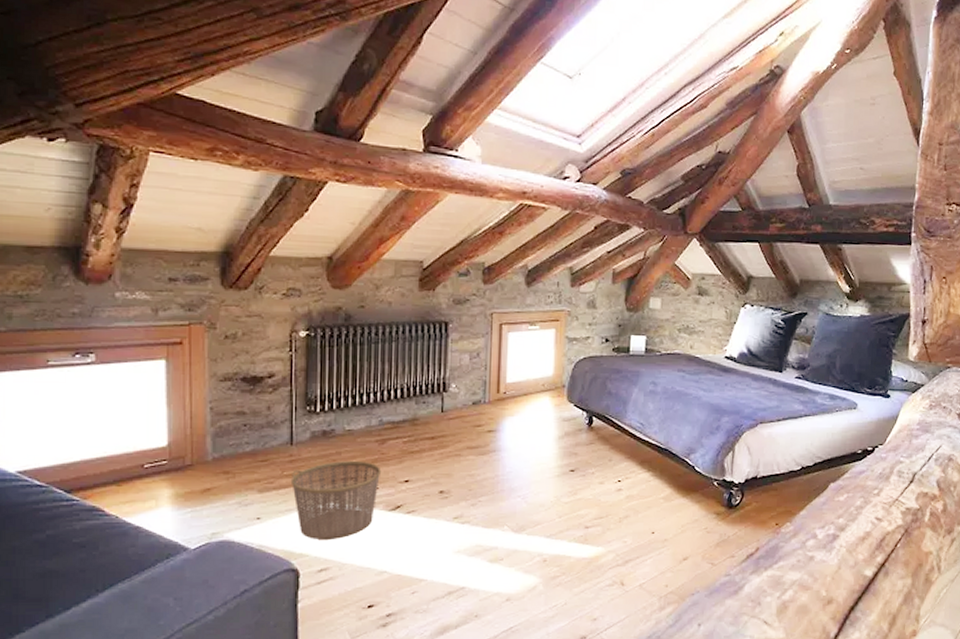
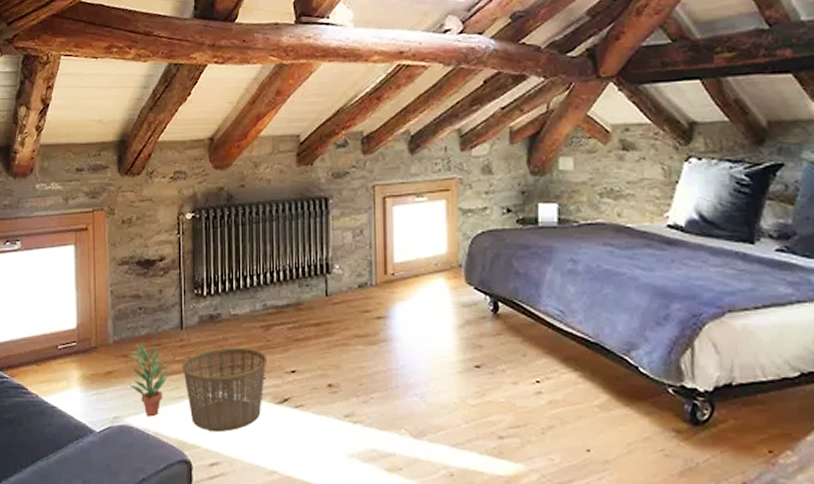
potted plant: none [230,459,276,531] -> present [129,342,169,417]

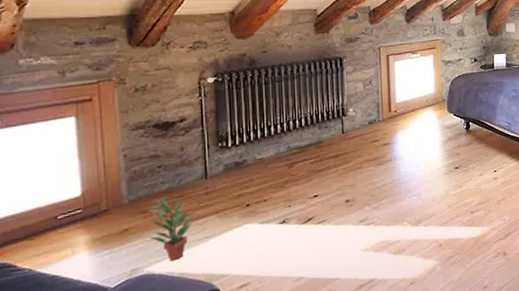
basket: present [181,347,268,432] -> none [207,184,293,260]

